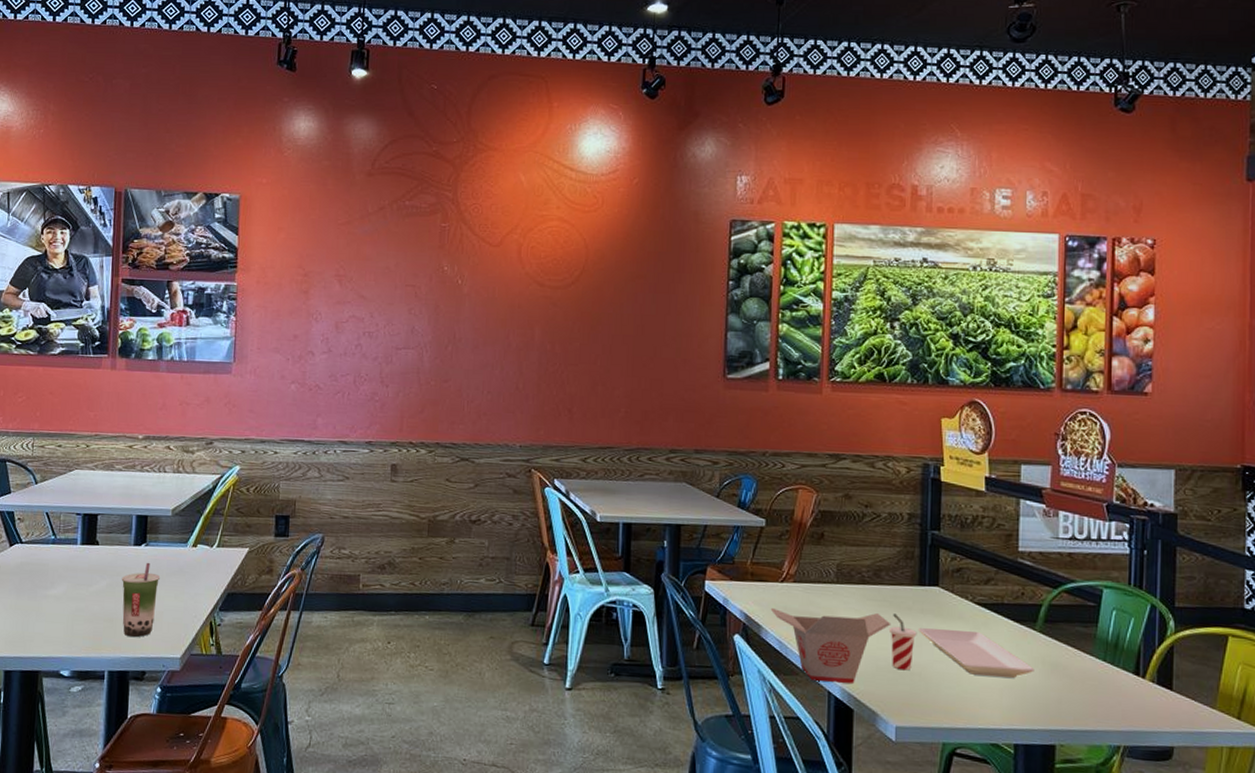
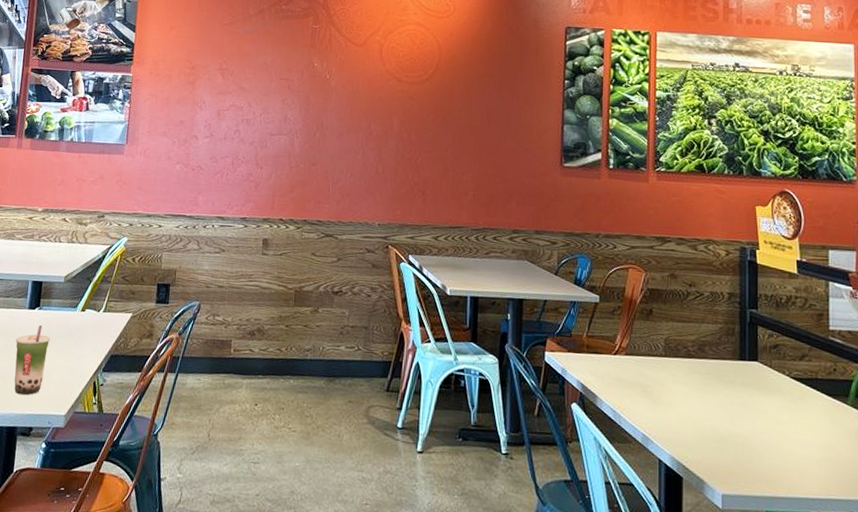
takeout container: present [770,607,891,683] -> none [604,378,716,452]
beverage cup: present [888,613,917,671] -> none [713,386,739,441]
tray: present [919,628,1034,678] -> none [741,400,848,450]

